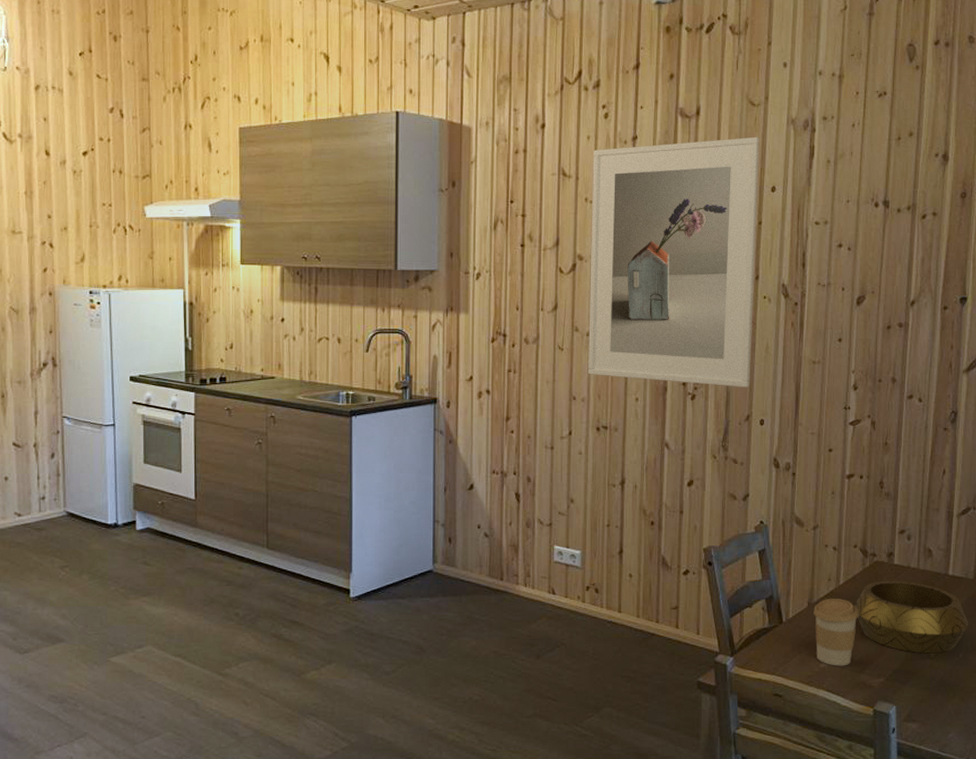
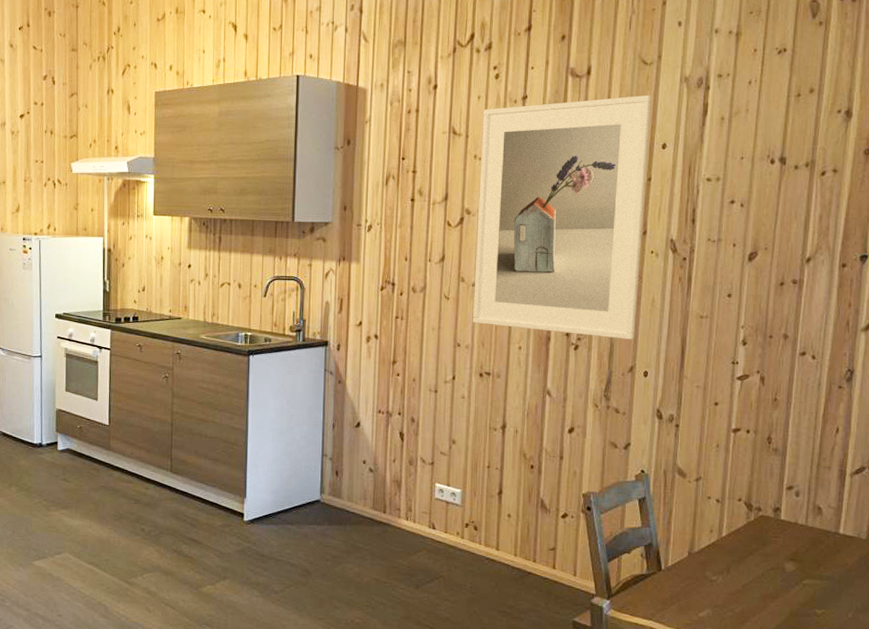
coffee cup: present [813,599,859,666] -> none [693,550,742,617]
decorative bowl: present [854,580,968,654] -> none [736,535,859,612]

